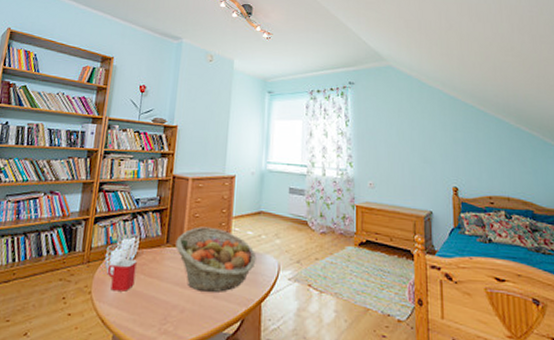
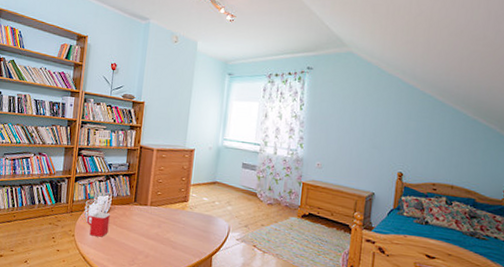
fruit basket: present [175,227,256,292] -> none [142,191,210,245]

